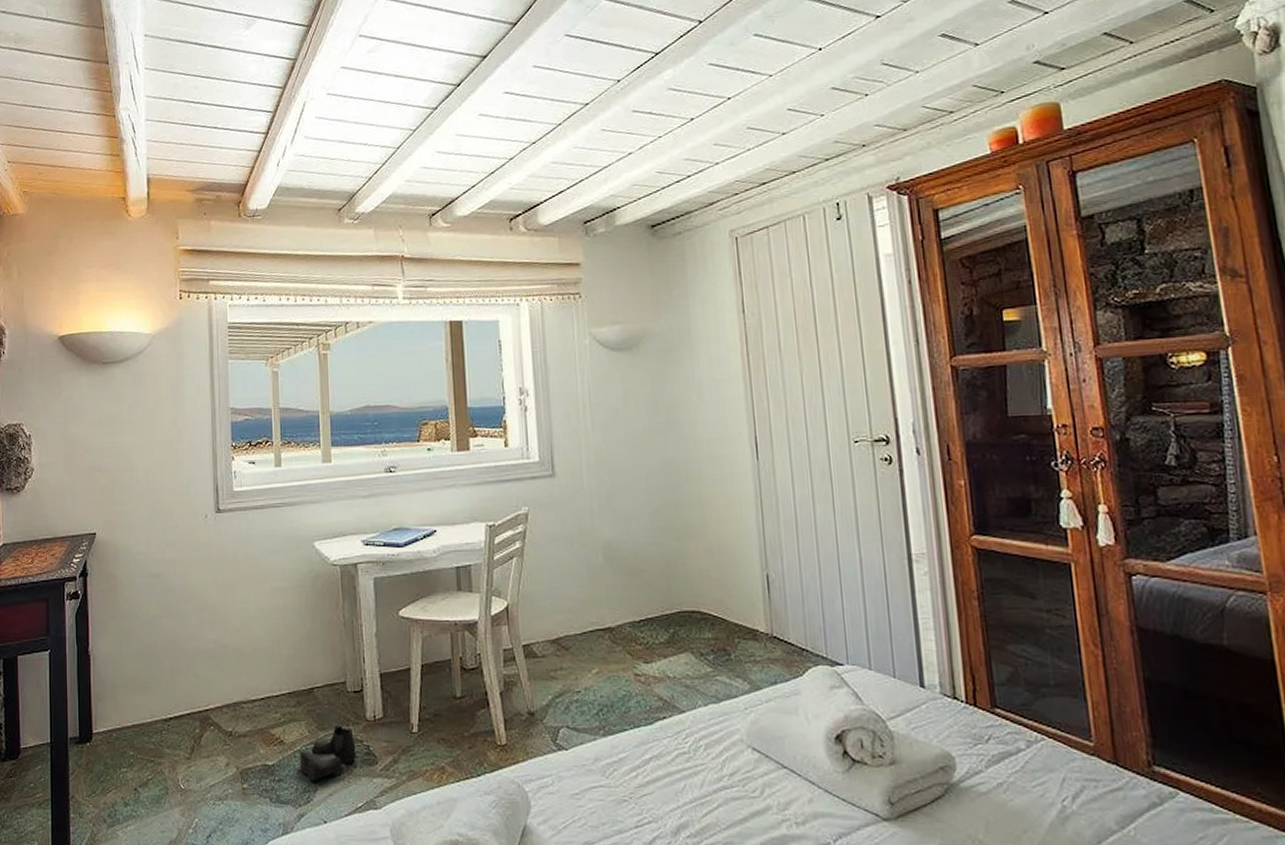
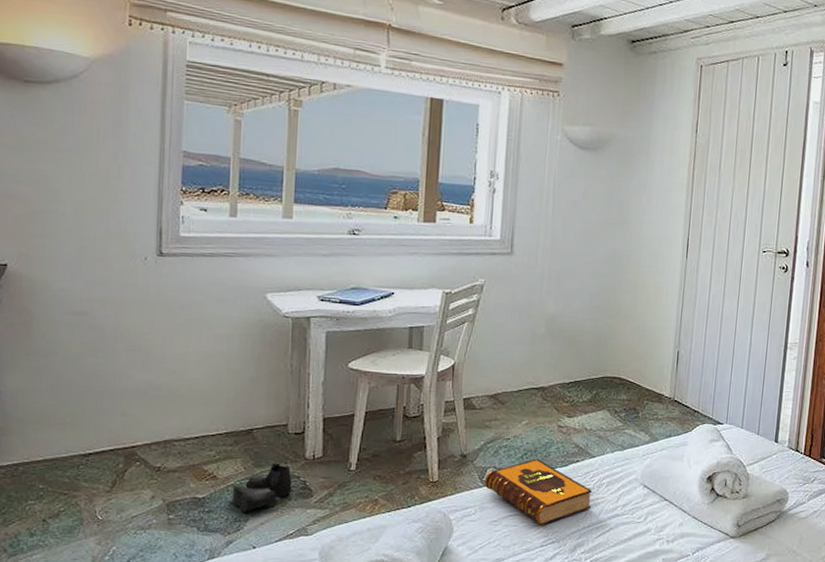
hardback book: none [558,715,691,801] -> present [484,459,593,526]

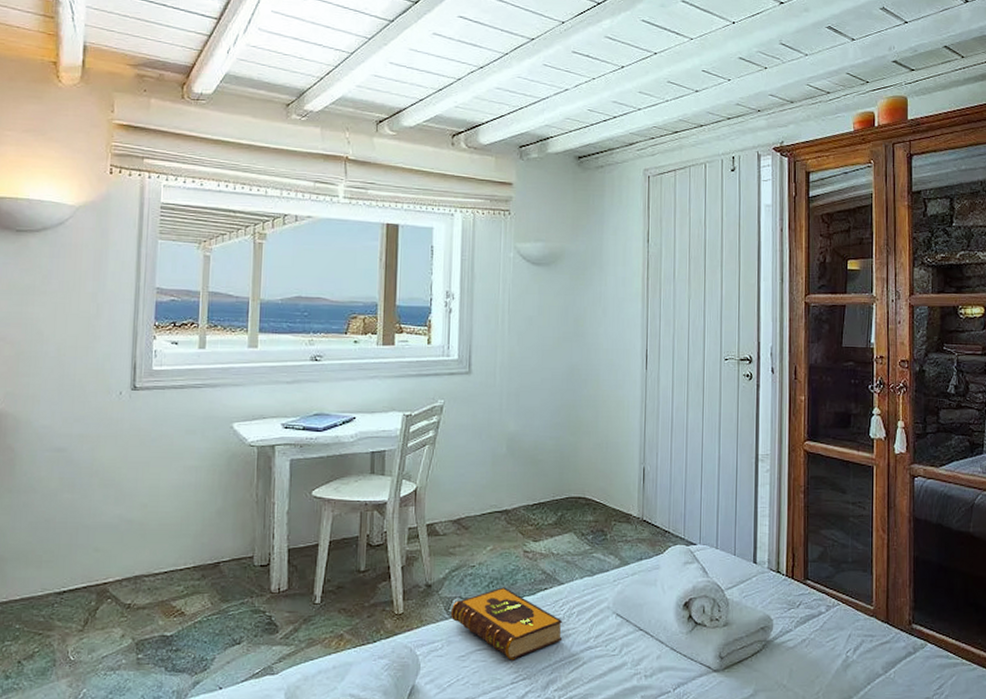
boots: present [233,461,292,512] -> none [200,595,258,650]

